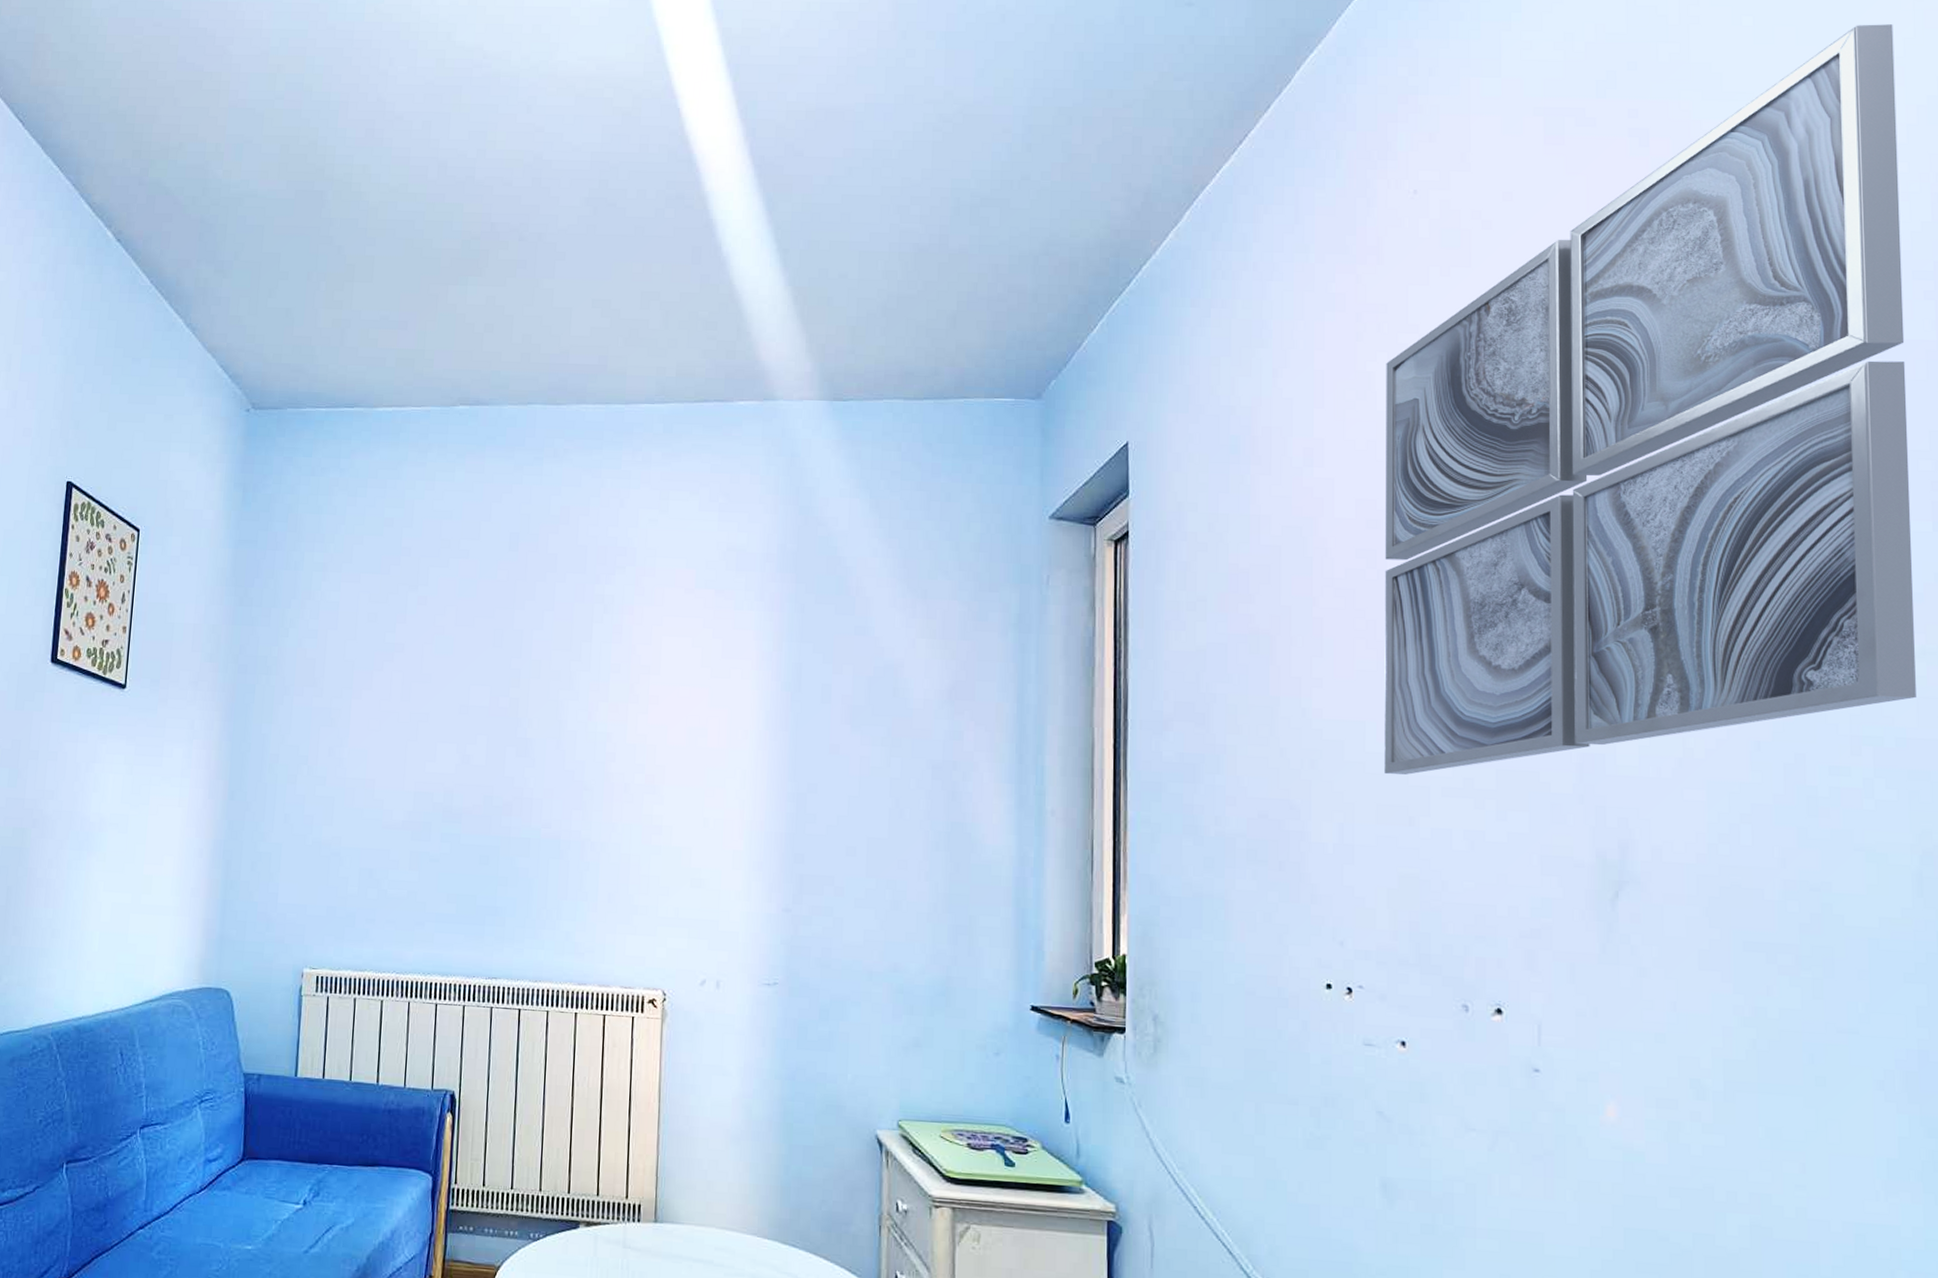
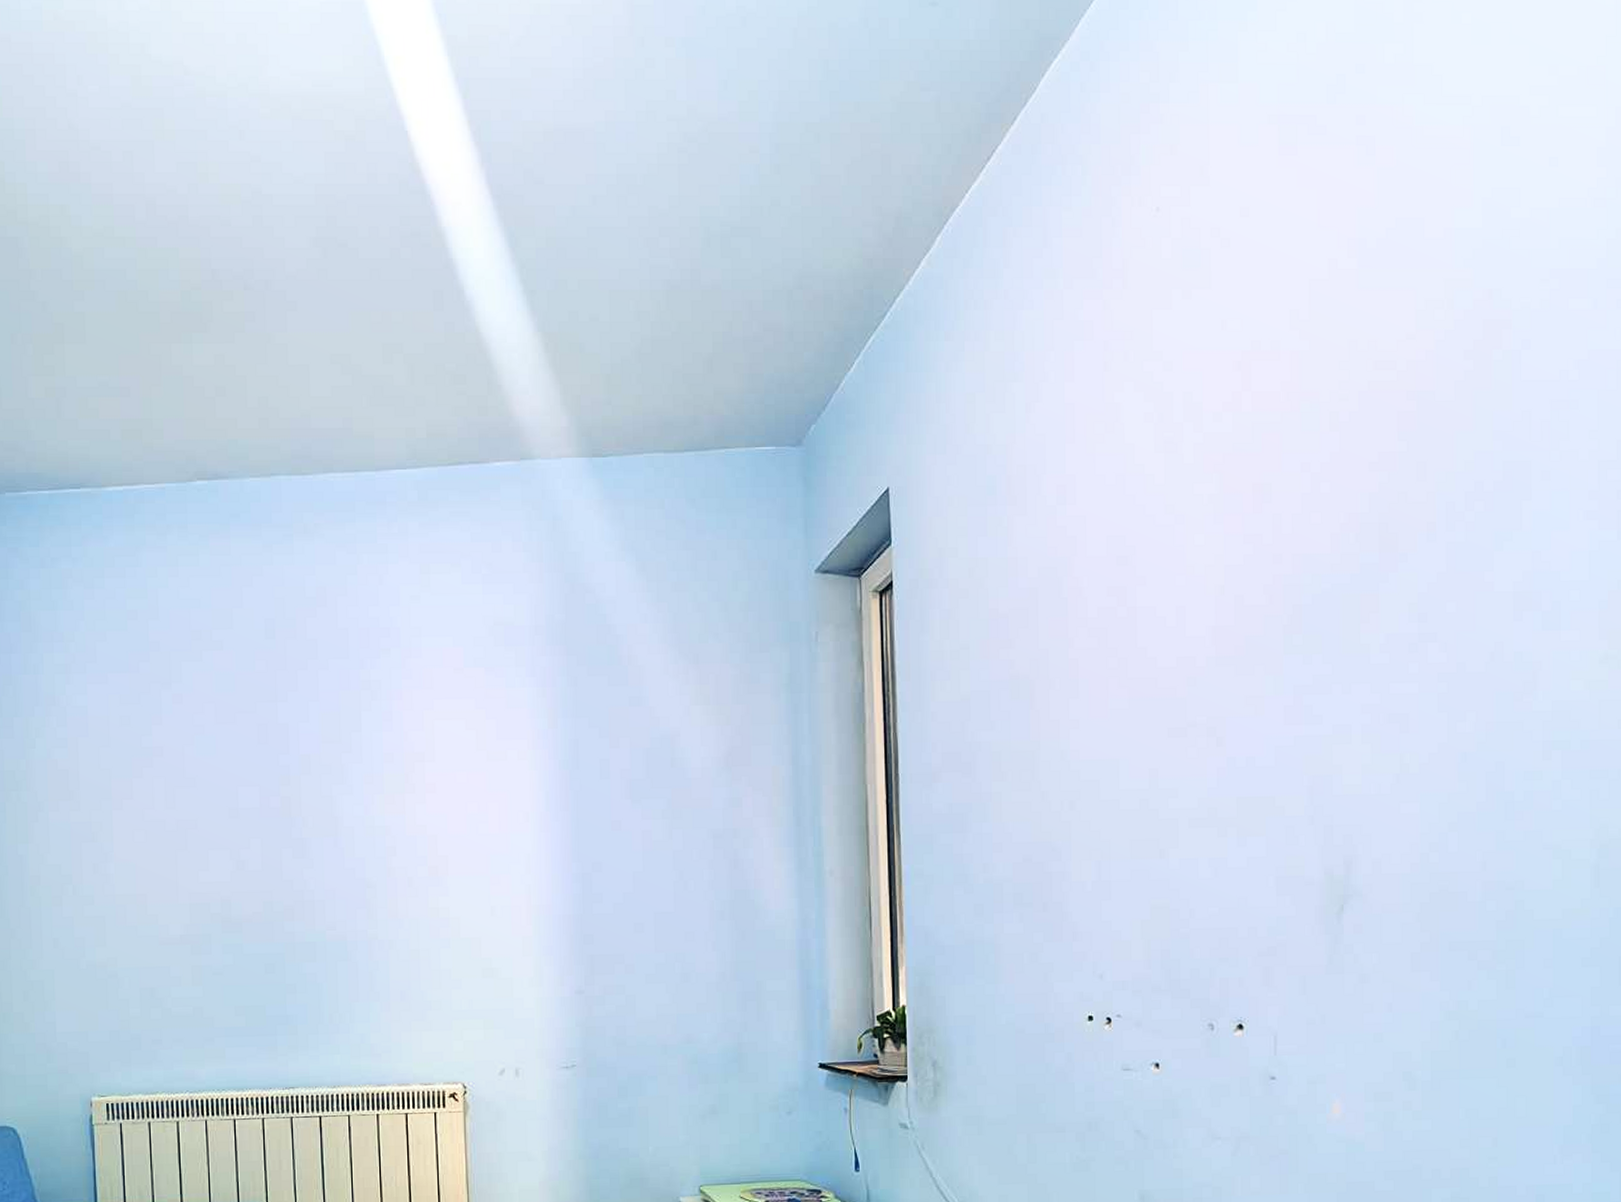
wall art: present [1384,24,1916,775] -> none [1133,21,1600,809]

